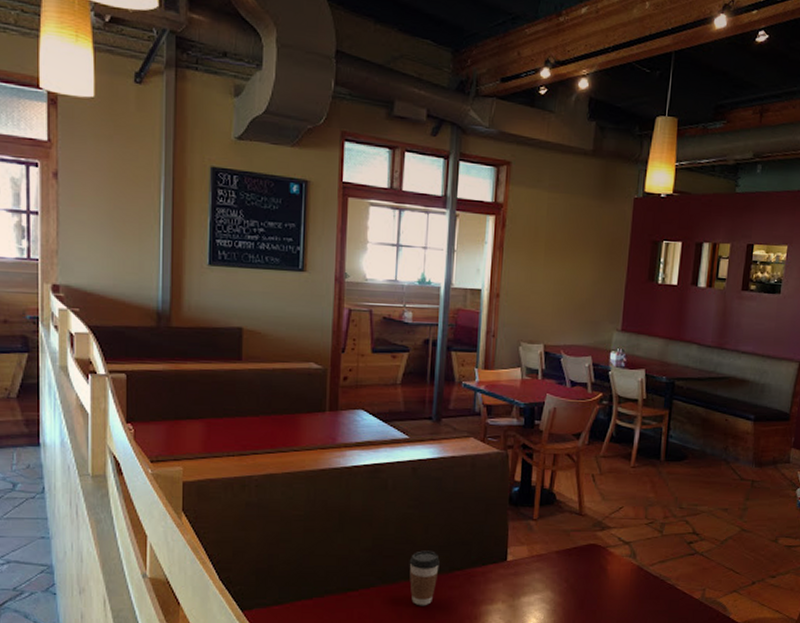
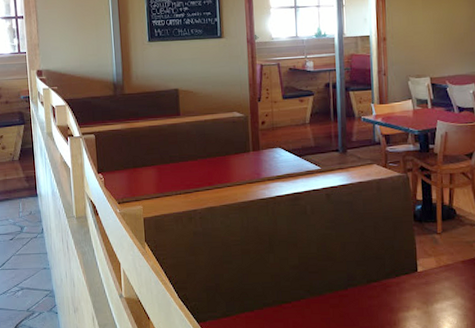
coffee cup: present [409,550,440,606] -> none [331,265,358,315]

